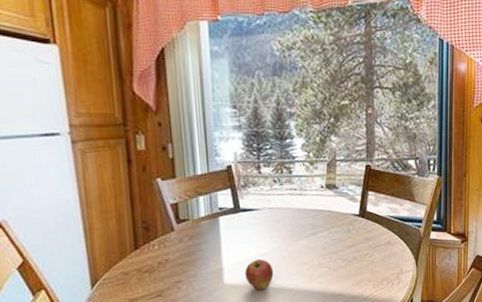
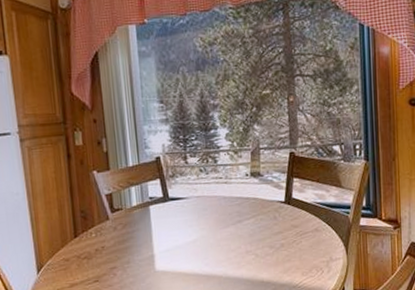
fruit: present [245,259,274,291] -> none [175,246,203,277]

